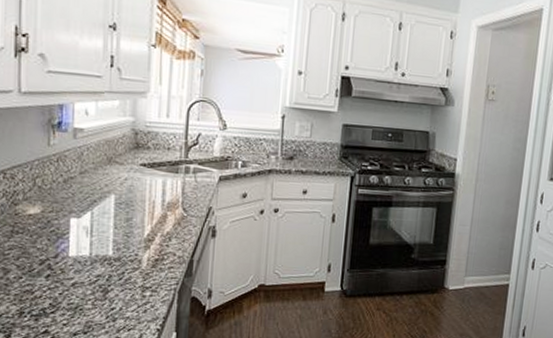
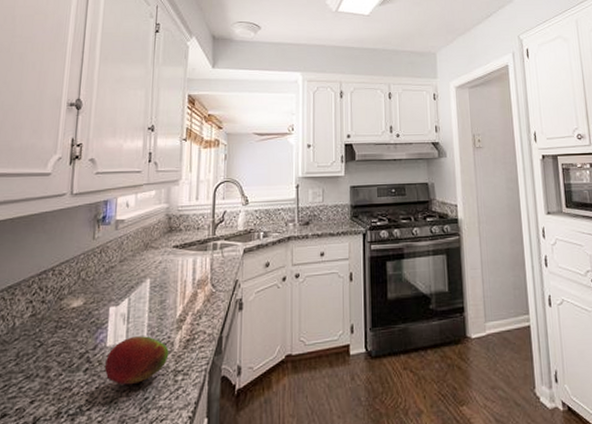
fruit: none [67,250,136,295] -> present [104,336,169,385]

